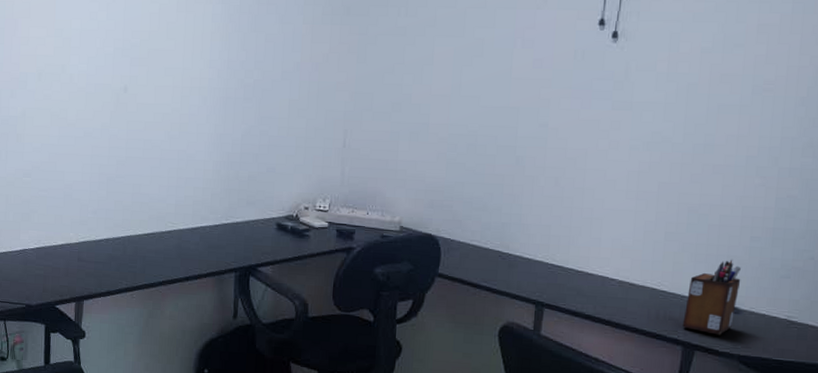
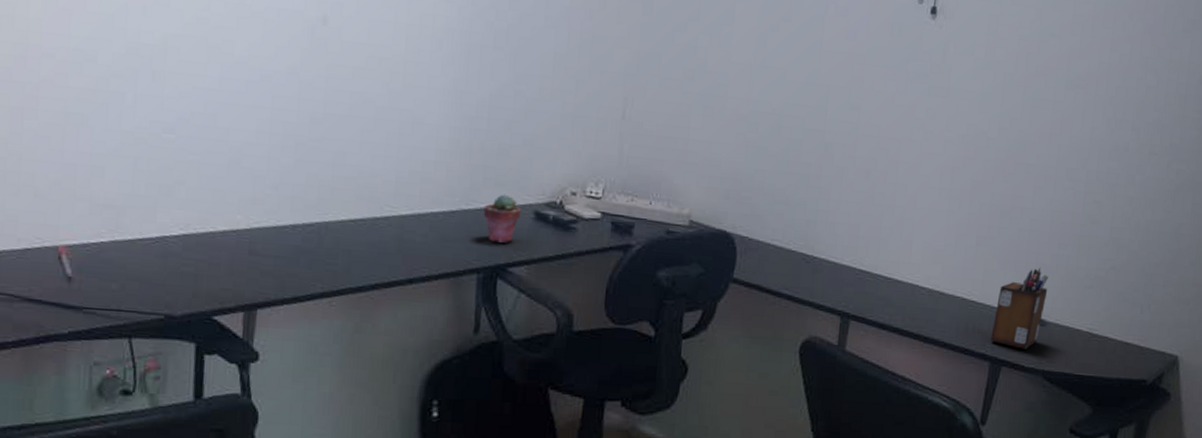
potted succulent: none [238,210,267,248] -> present [483,194,521,243]

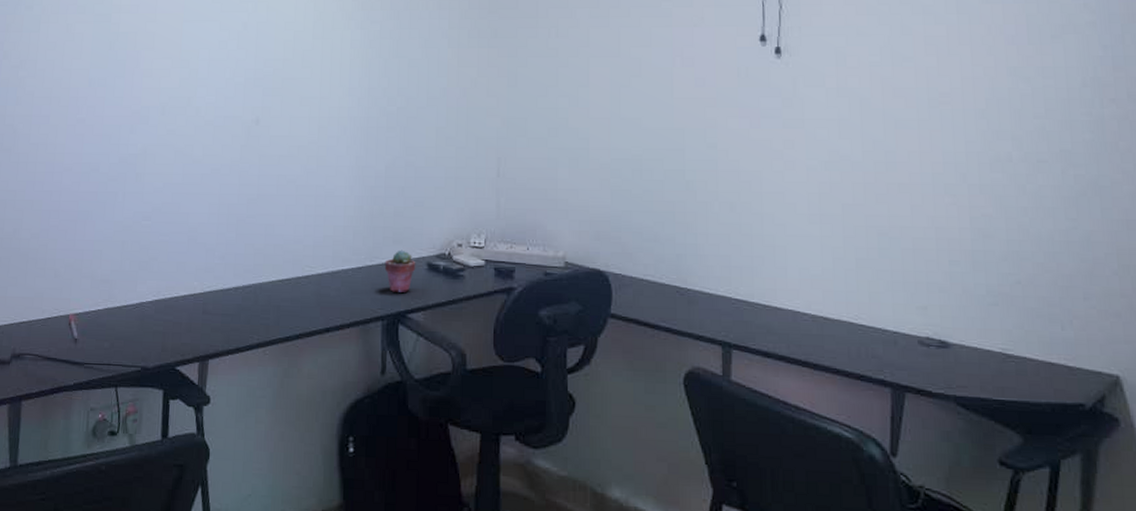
desk organizer: present [990,267,1048,349] -> none [887,286,946,374]

